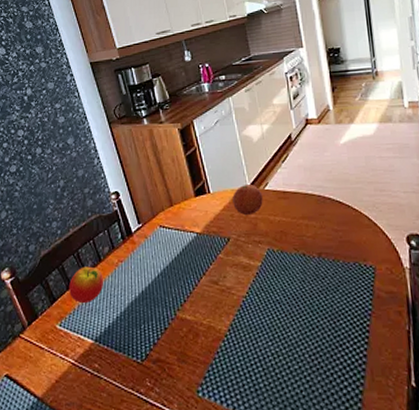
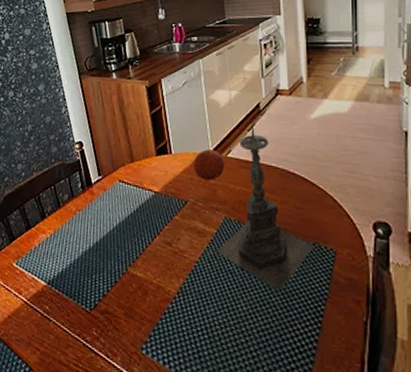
apple: present [69,266,103,304] -> none [28,210,61,247]
candle holder: none [263,152,355,315] -> present [217,121,315,293]

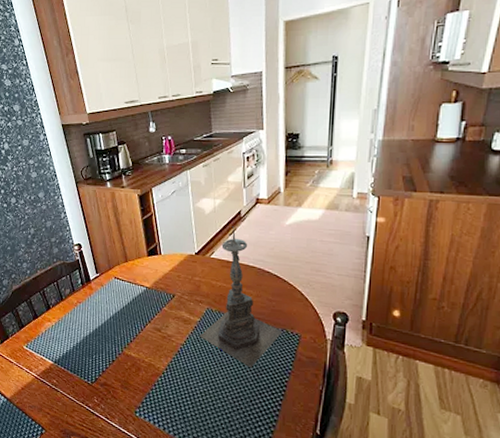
fruit: present [193,149,225,180] -> none [181,251,208,277]

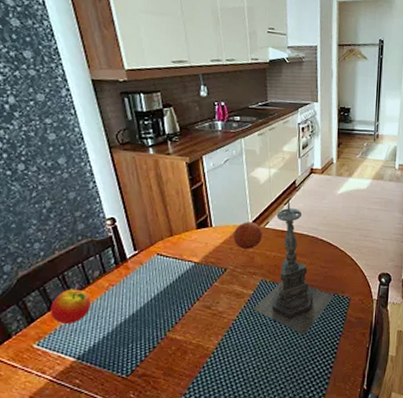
apple: none [35,303,64,333] -> present [50,289,91,325]
fruit: none [181,251,208,277] -> present [233,222,262,249]

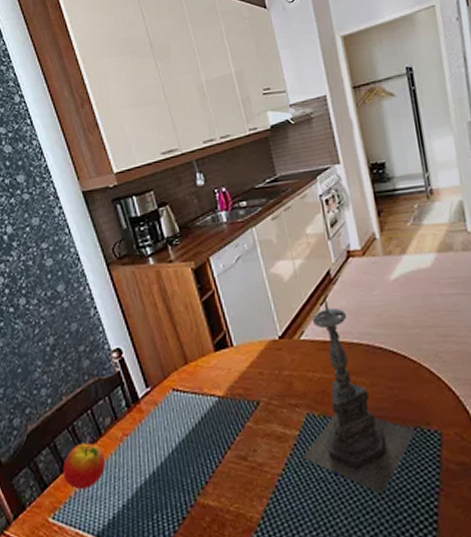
fruit: present [233,222,262,249] -> none [261,334,299,372]

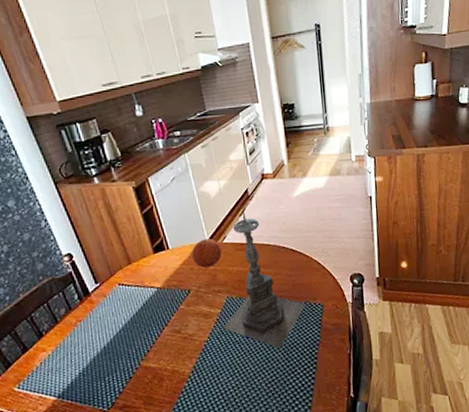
apple: present [63,442,105,490] -> none [24,329,62,365]
fruit: none [261,334,299,372] -> present [192,238,222,268]

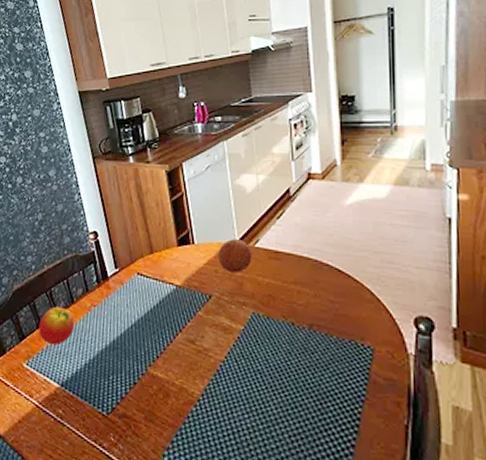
apple: none [24,329,62,365] -> present [39,306,74,346]
candle holder: present [223,206,306,349] -> none [244,207,351,394]

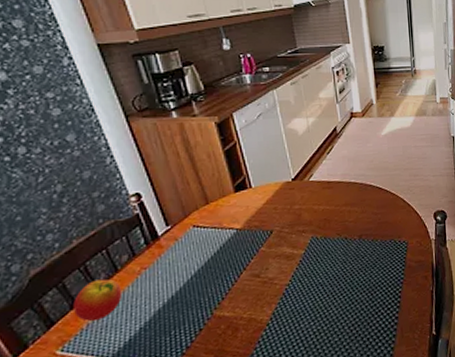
fruit: present [218,239,252,272] -> none [276,177,308,207]

